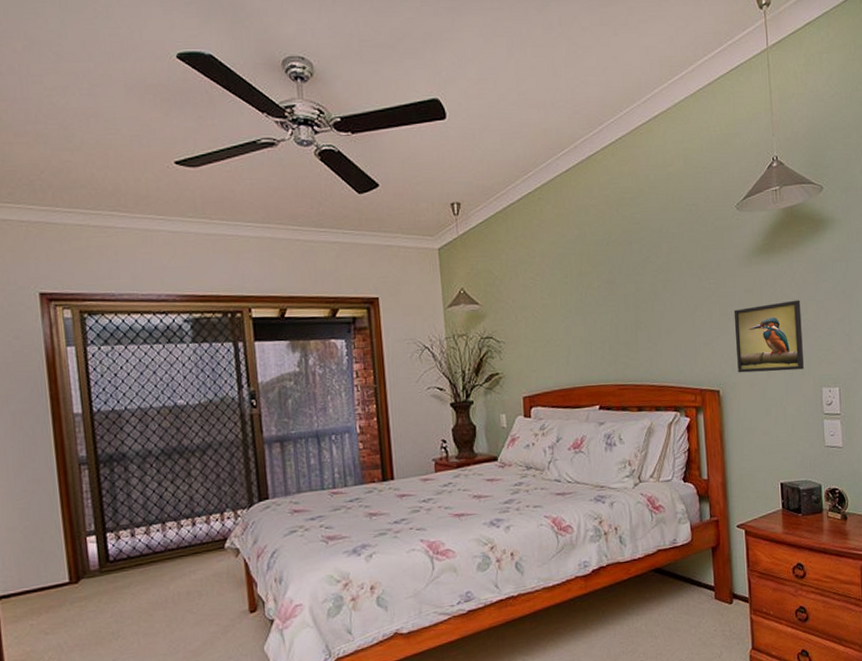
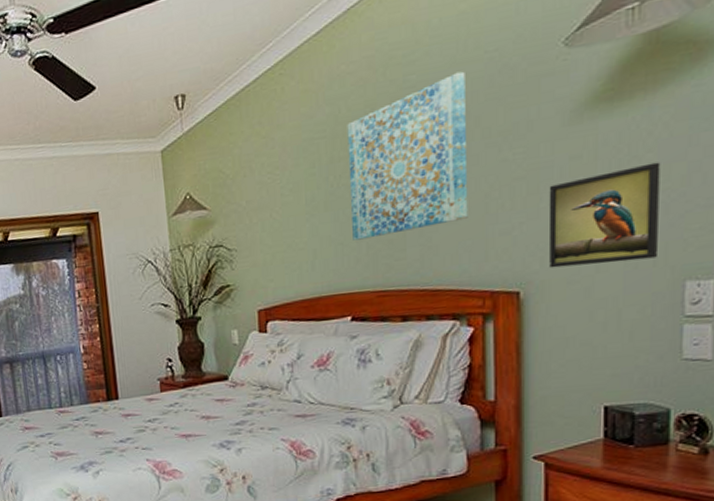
wall art: none [591,217,681,341] -> present [347,71,468,241]

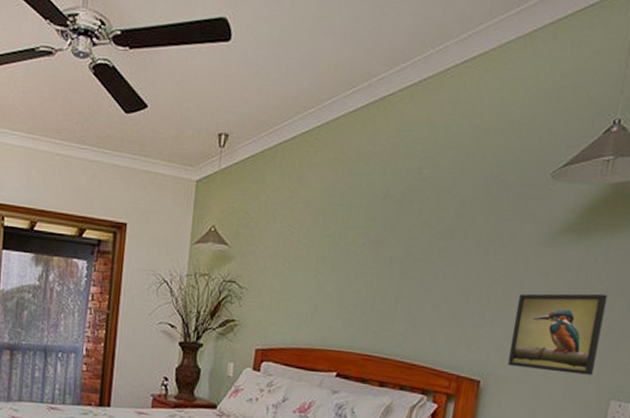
wall art: present [347,71,468,241] -> none [350,177,470,307]

